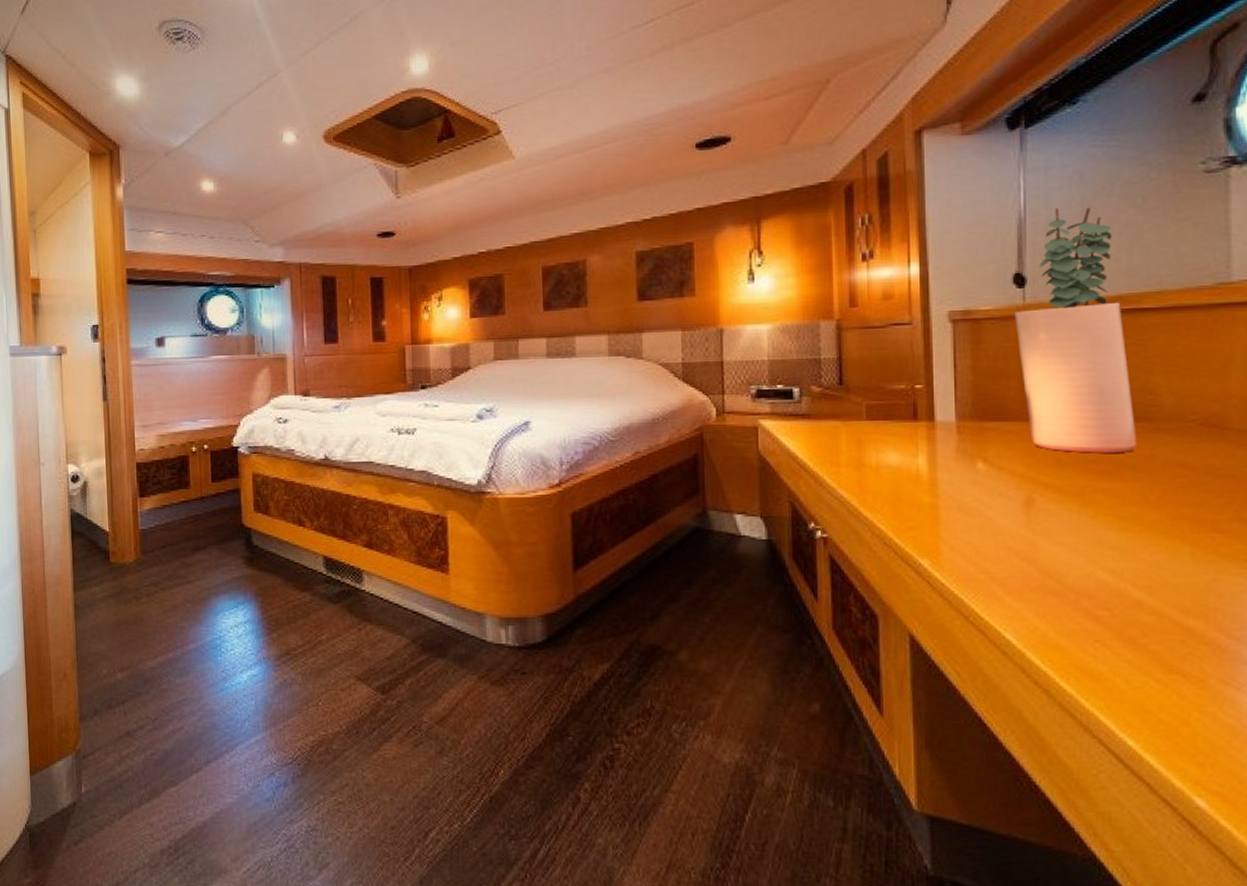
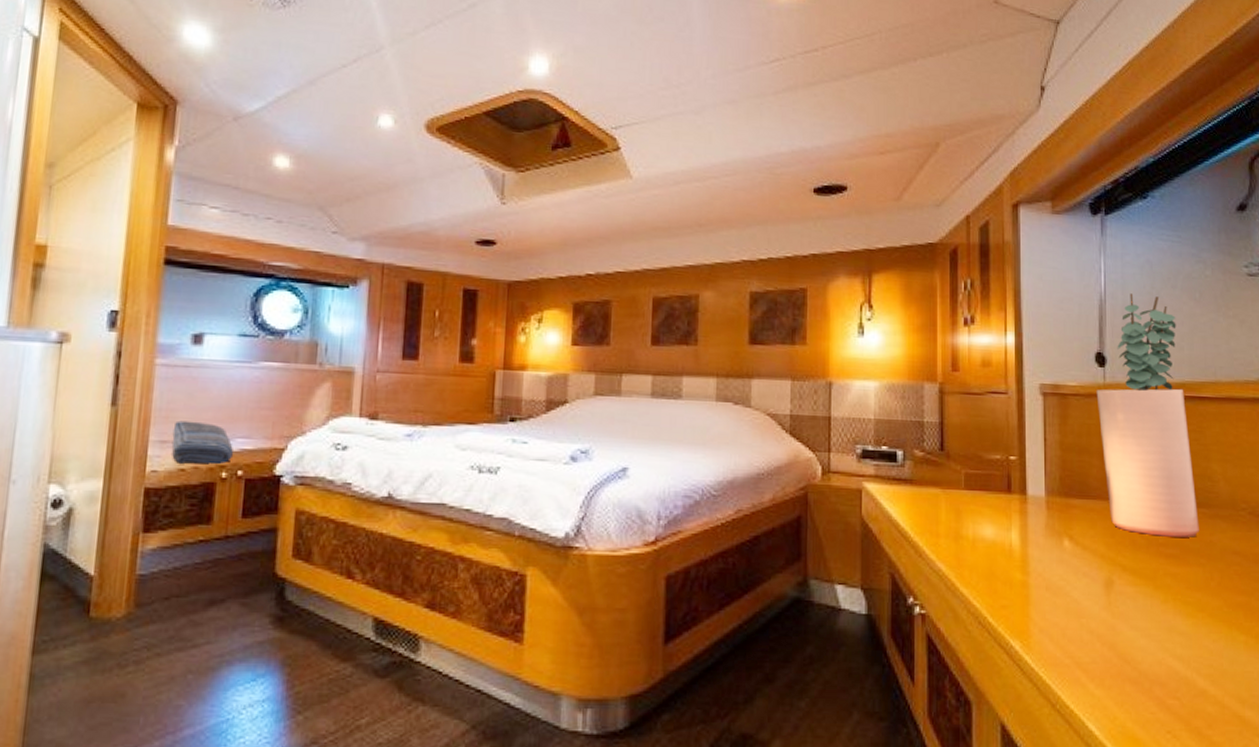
towel: none [151,408,199,442] -> present [172,420,233,465]

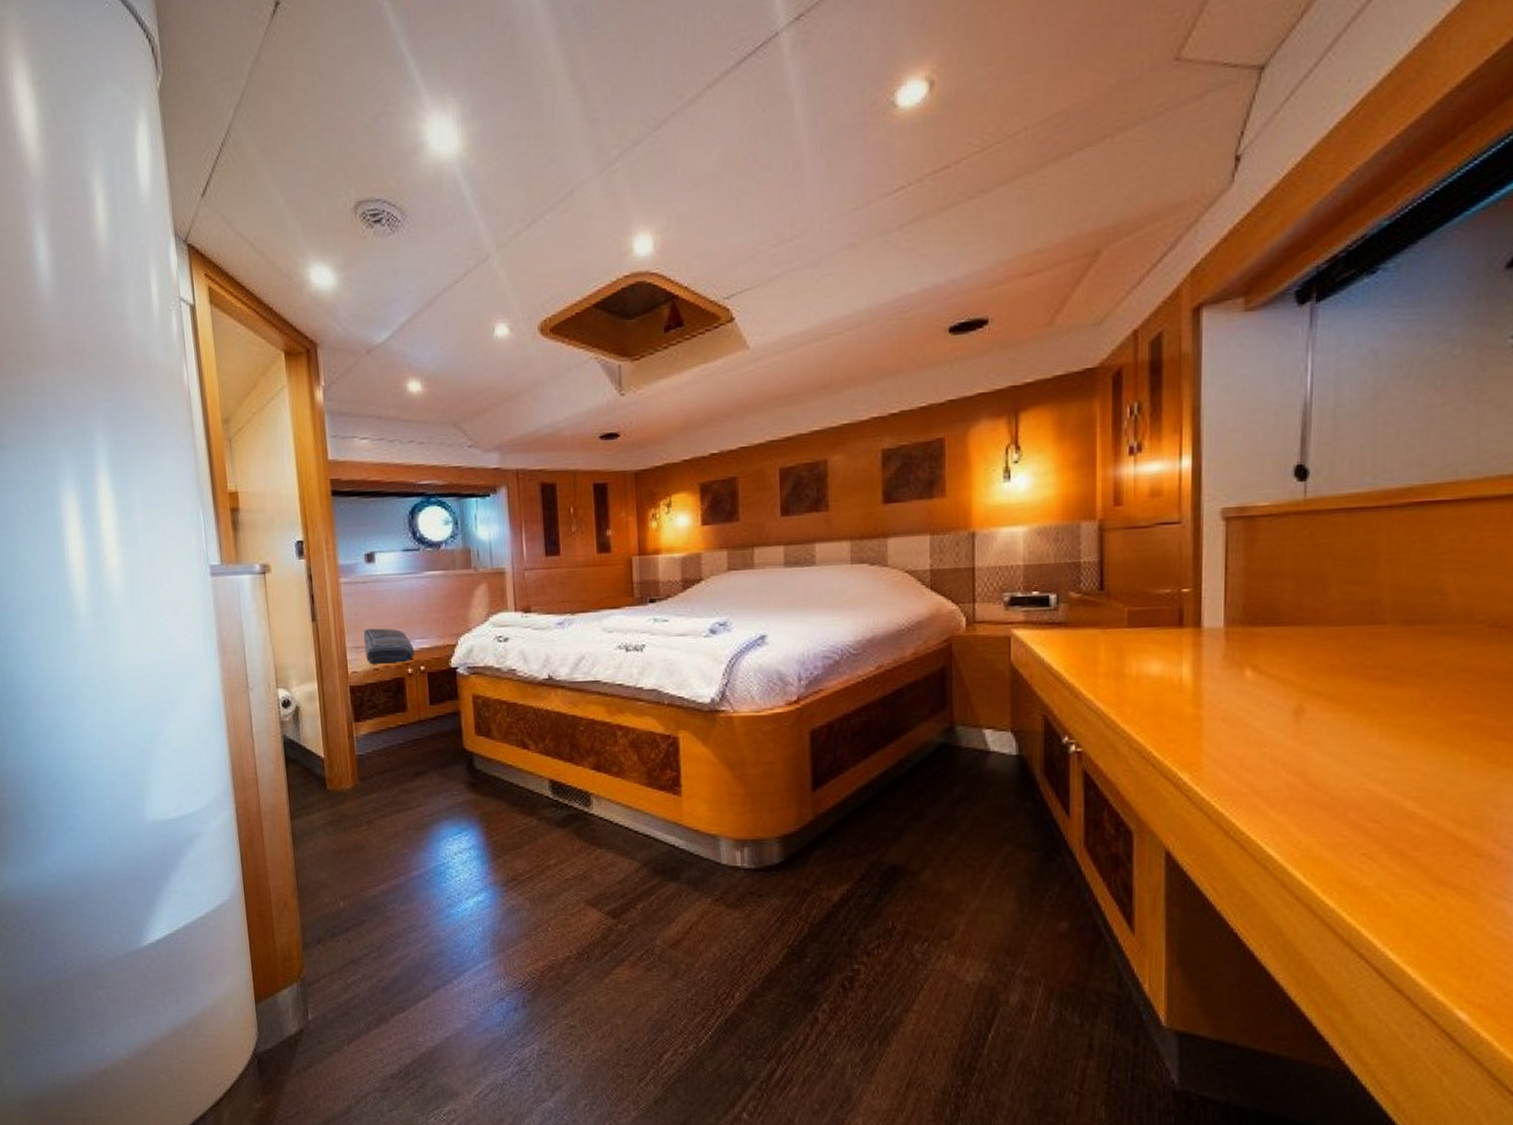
vase: present [1096,293,1199,537] -> none [1293,390,1420,659]

